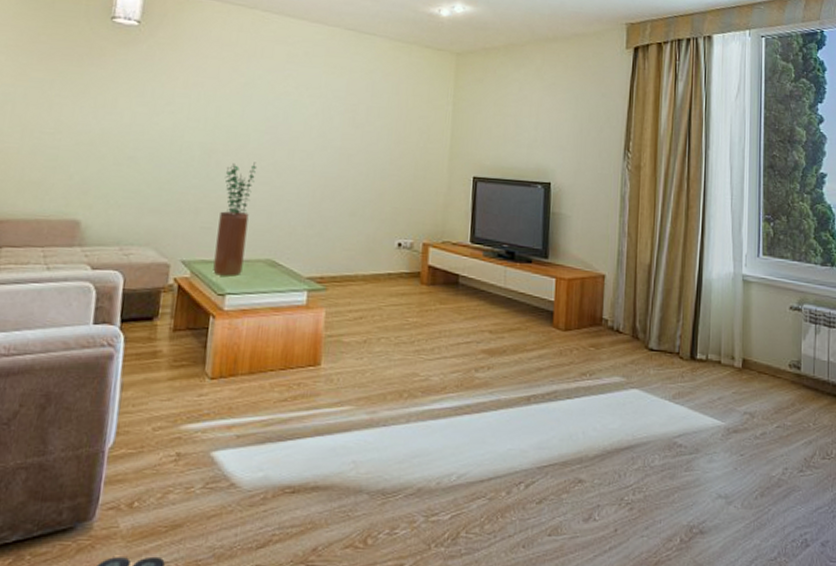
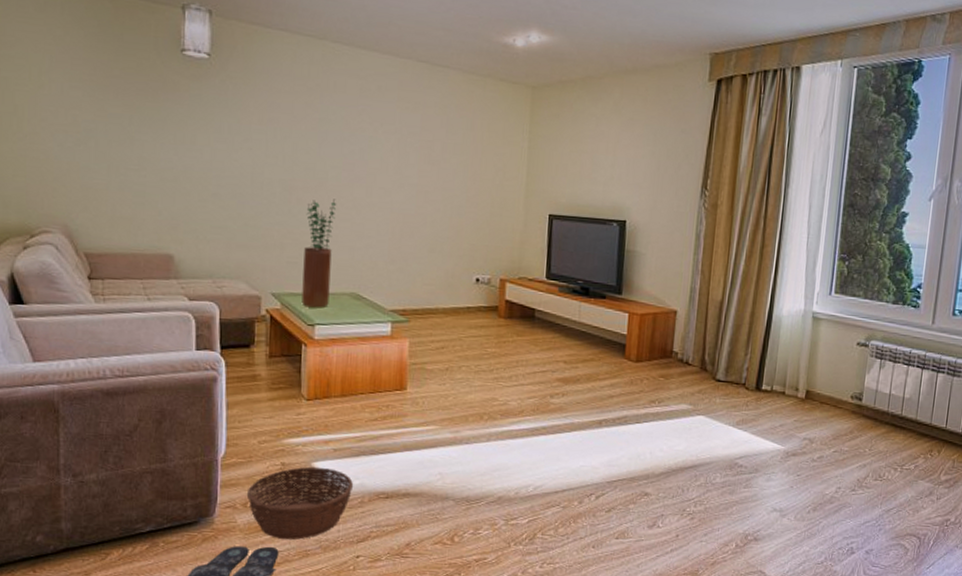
basket: none [133,456,257,547] -> present [246,466,354,540]

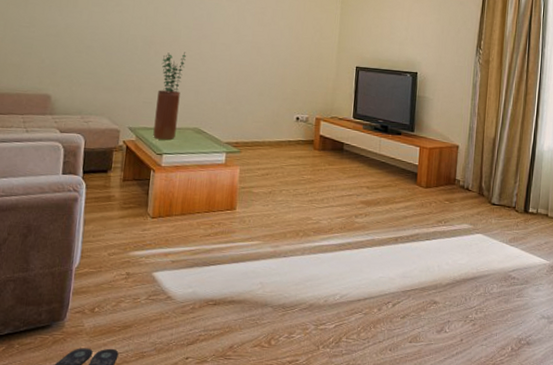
basket: present [246,466,354,540] -> none [94,276,188,342]

